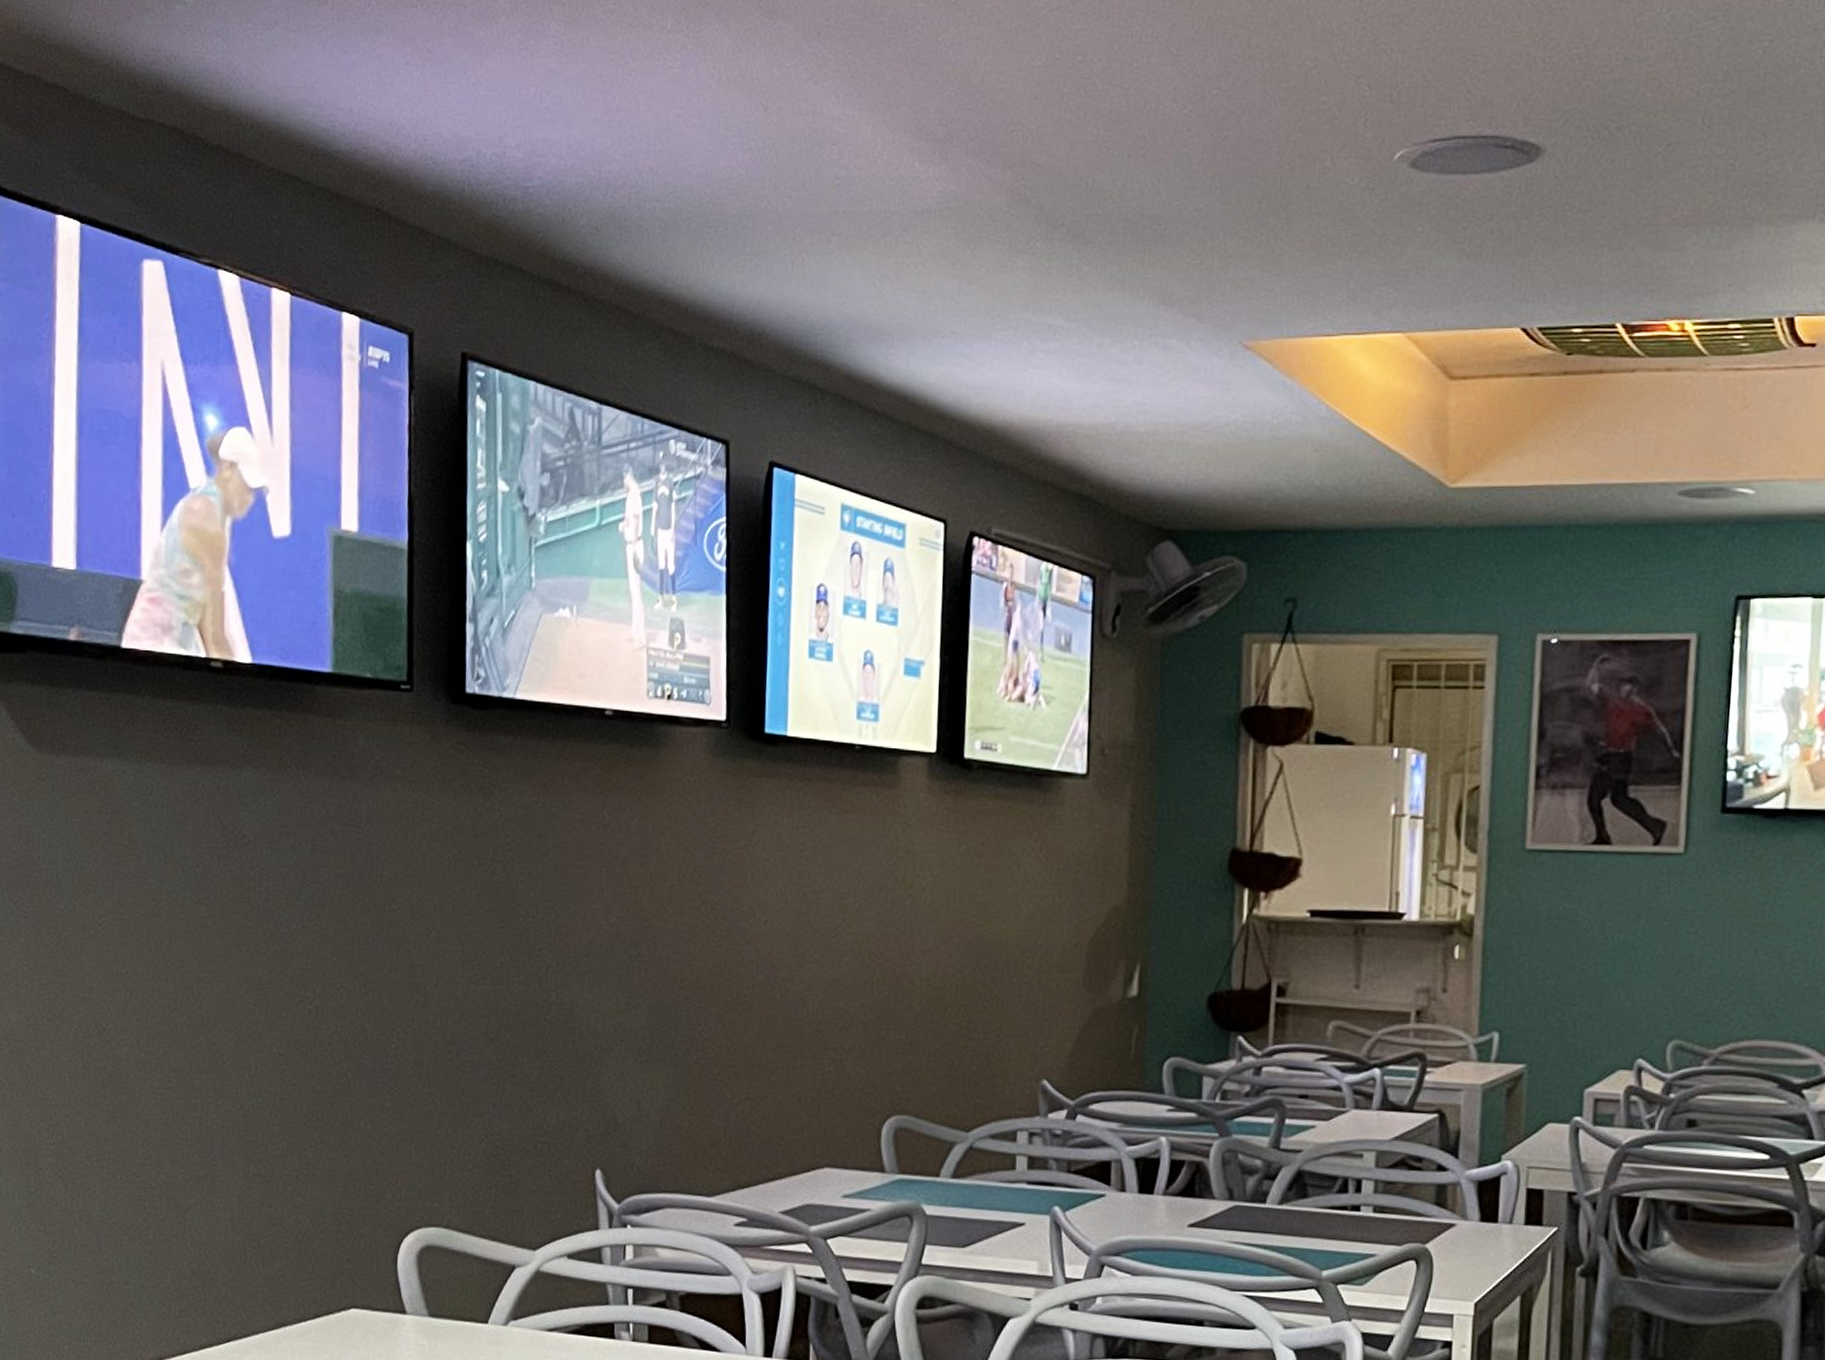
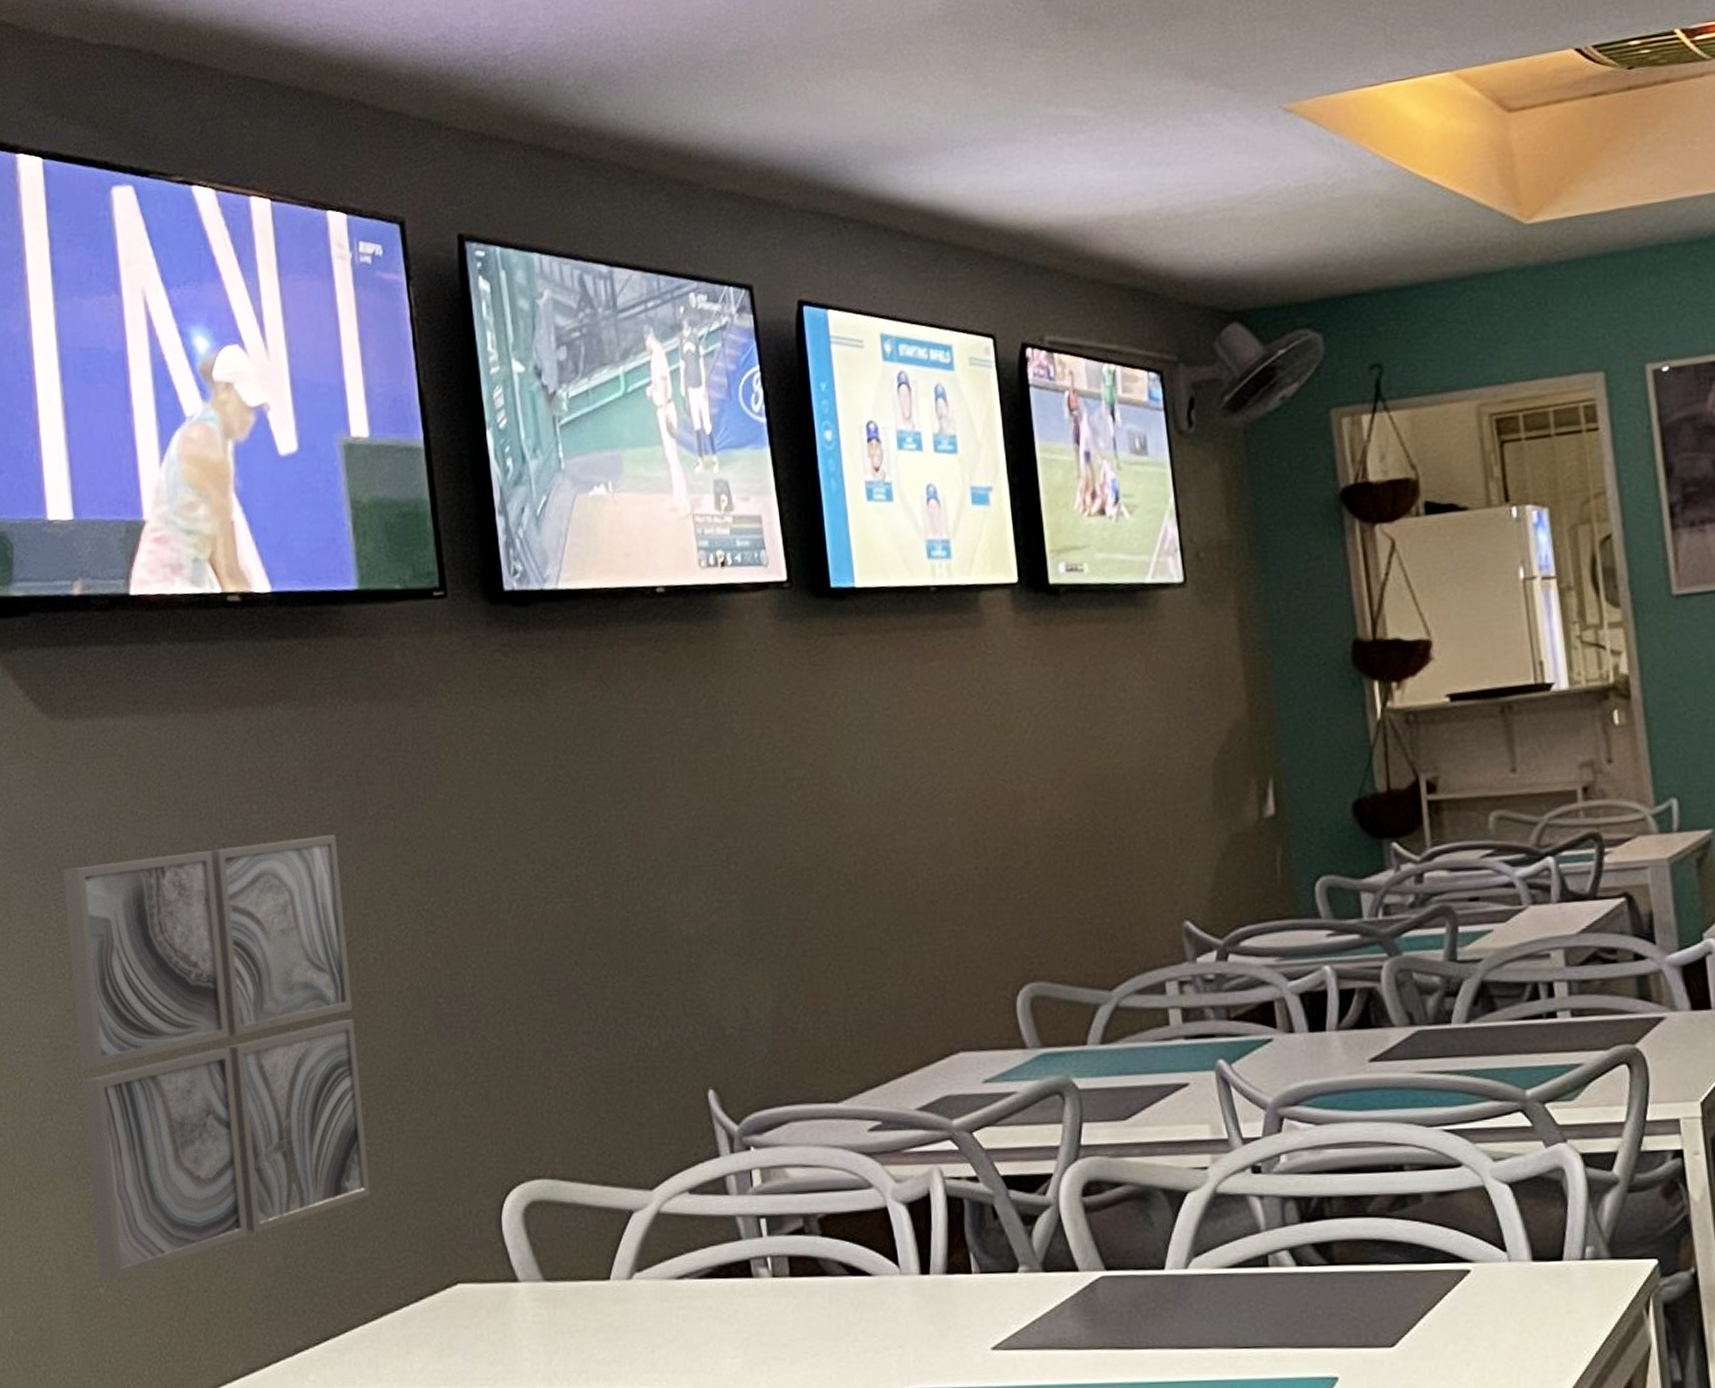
wall art: none [32,890,287,1263] -> present [63,834,371,1281]

